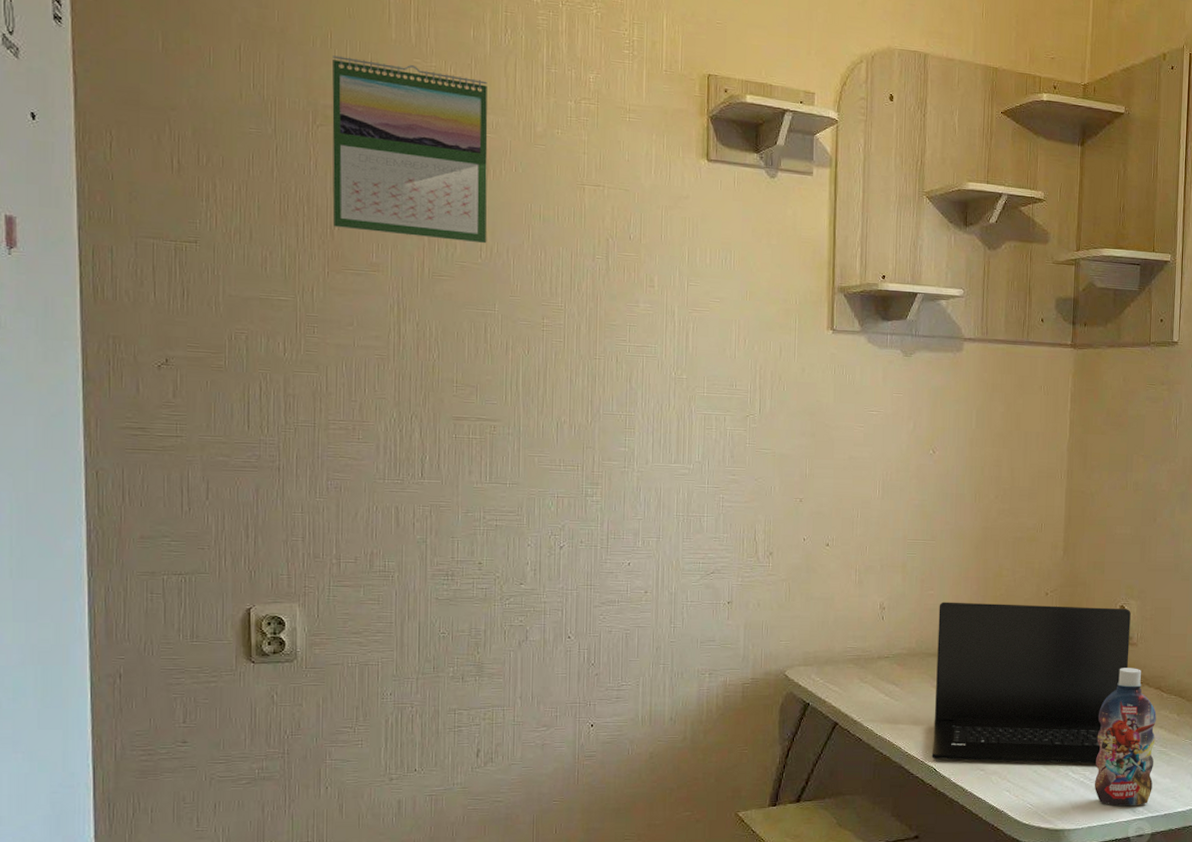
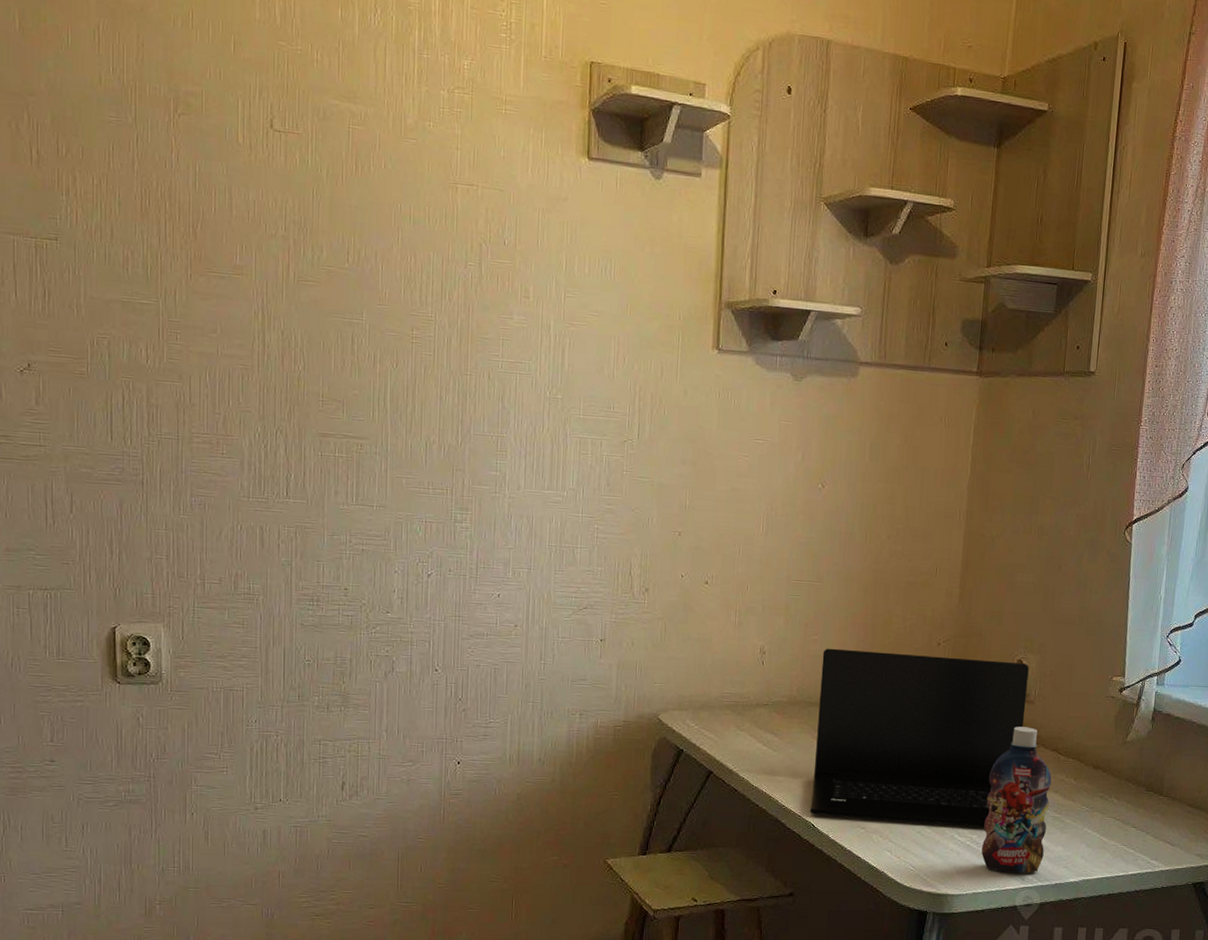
calendar: present [332,56,488,244] -> none [194,37,356,247]

